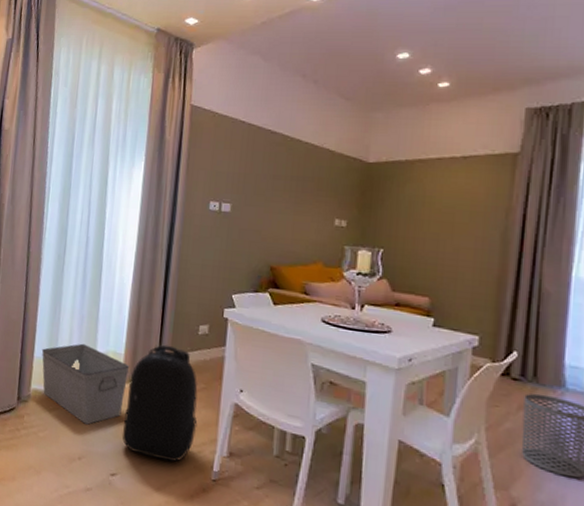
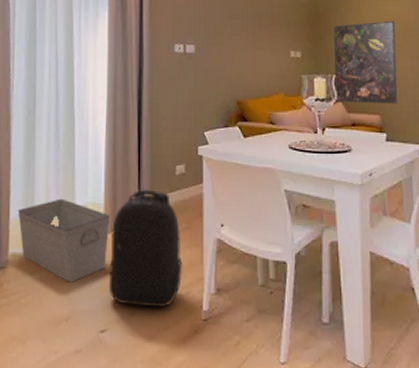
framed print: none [379,194,460,288] -> present [333,21,397,104]

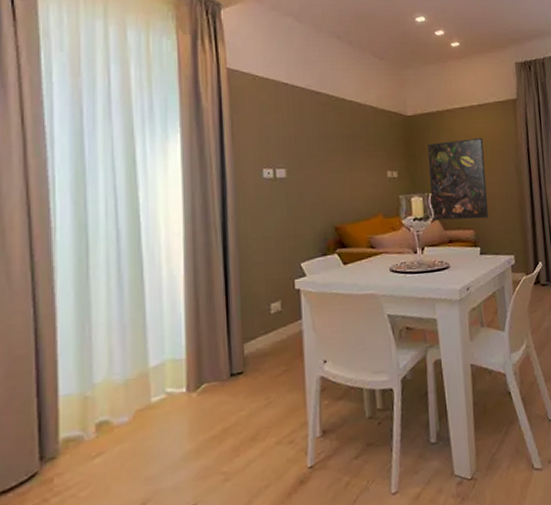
storage bin: present [17,198,111,283] -> none [69,360,195,459]
backpack: present [109,189,183,308] -> none [197,334,284,470]

